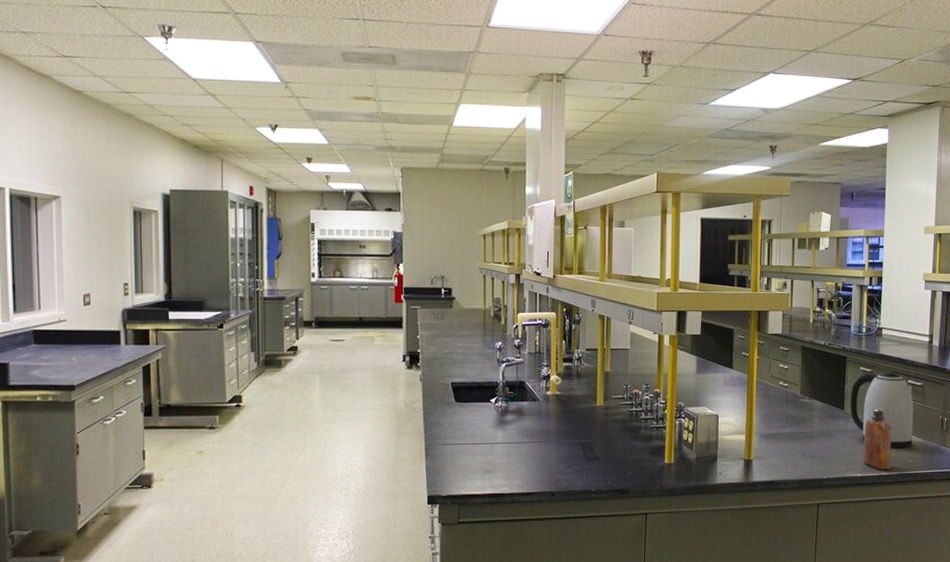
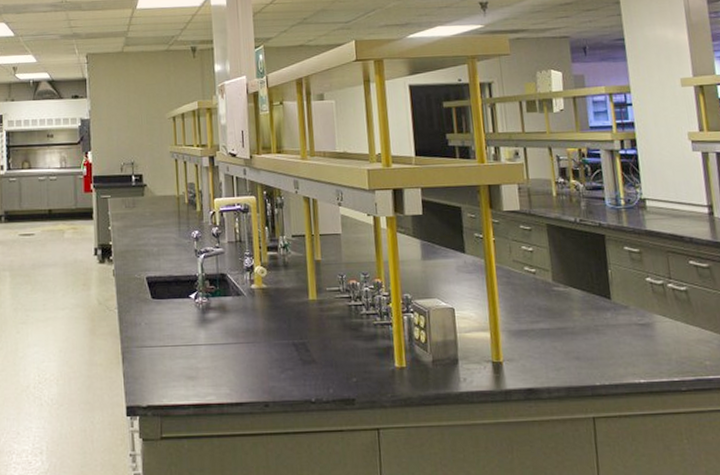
kettle: present [850,373,914,449] -> none [616,252,708,347]
flask: present [863,409,892,470] -> none [640,297,684,375]

